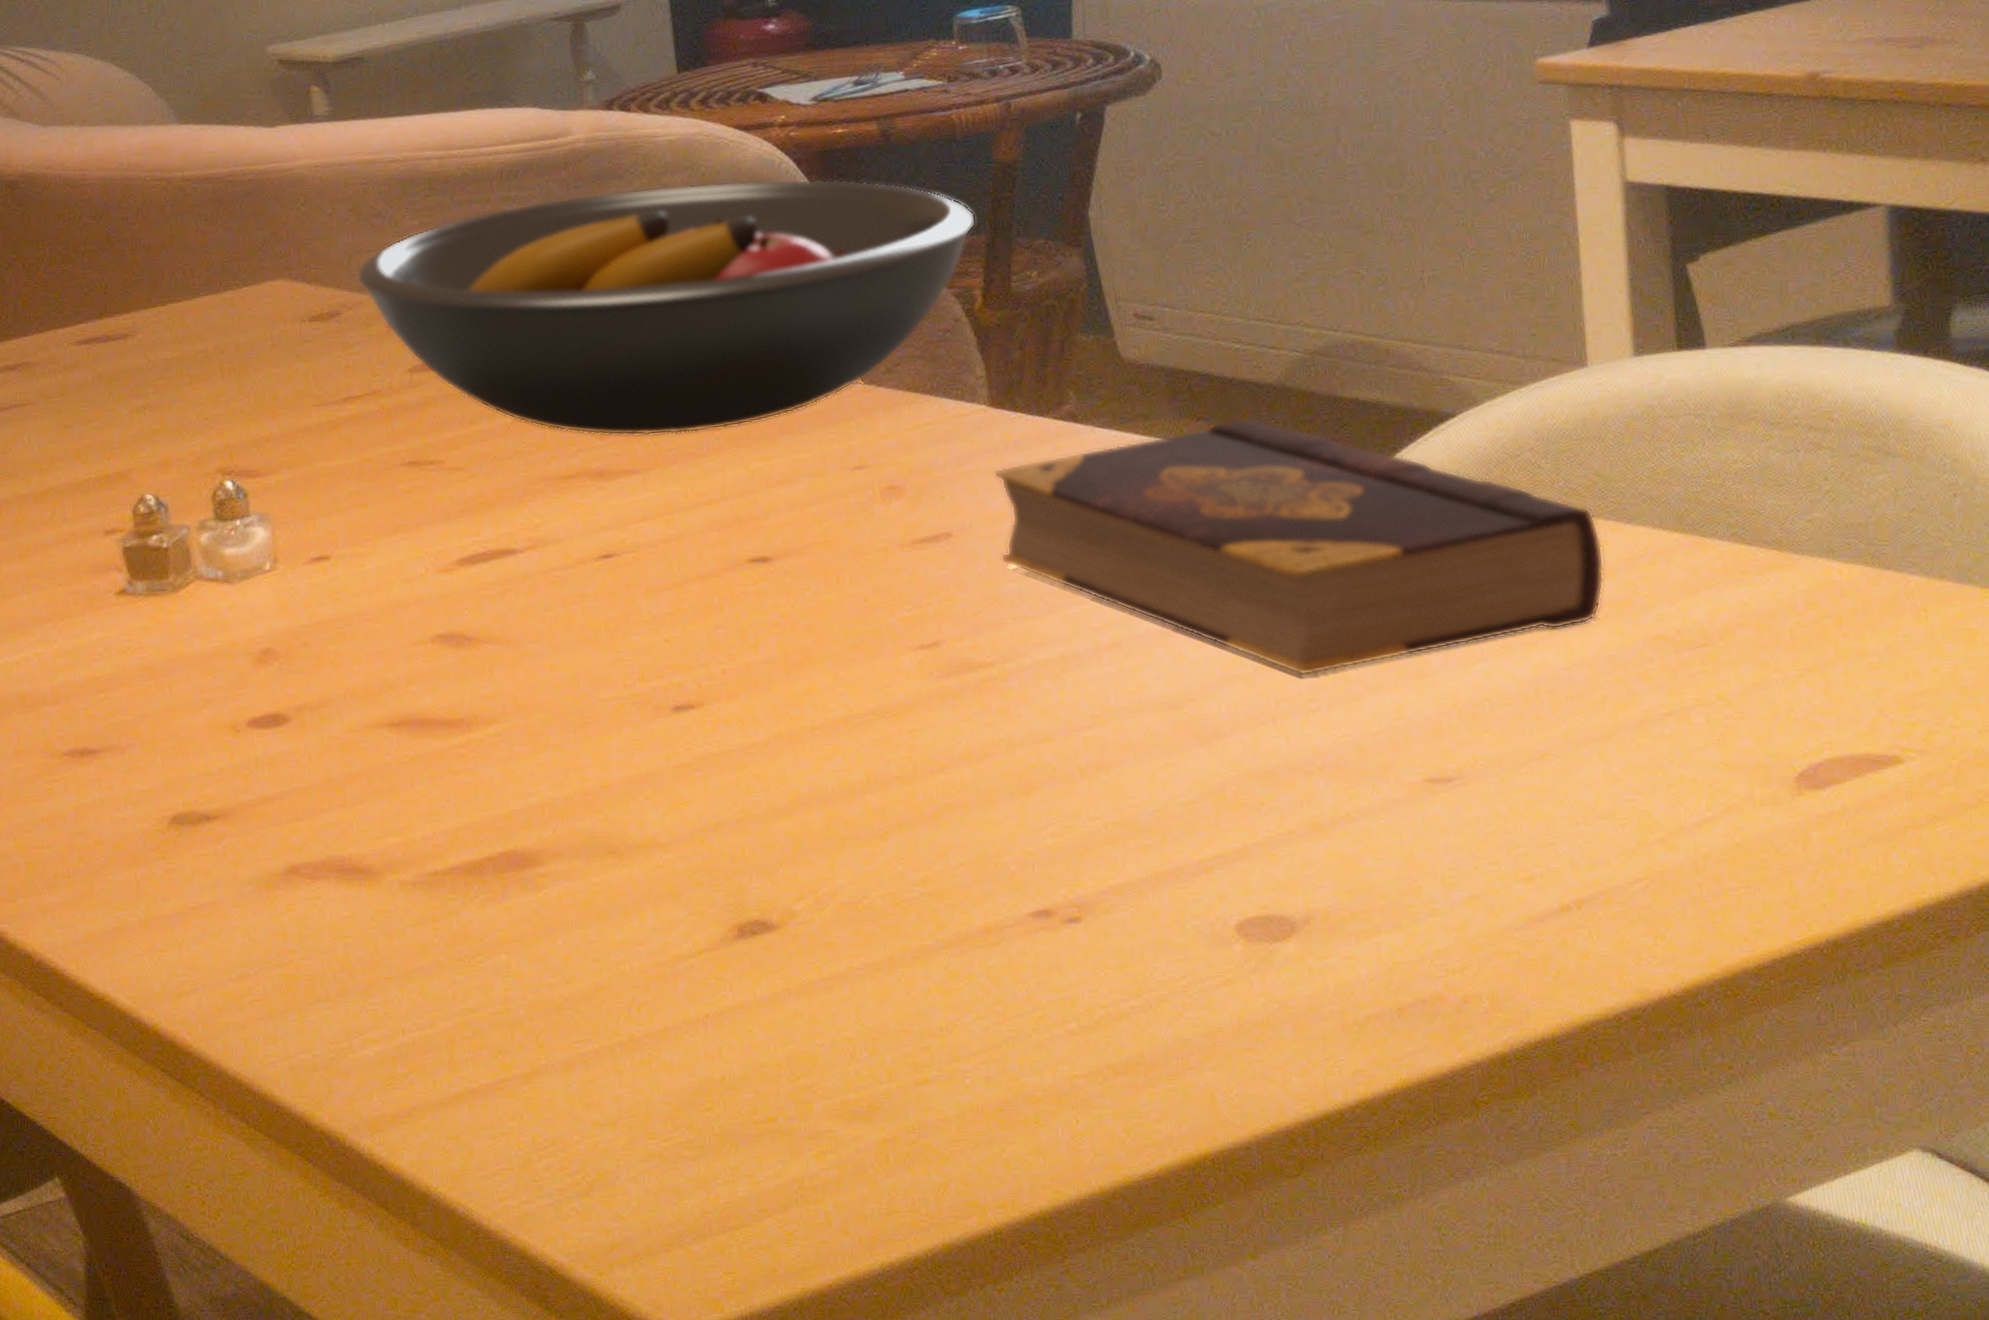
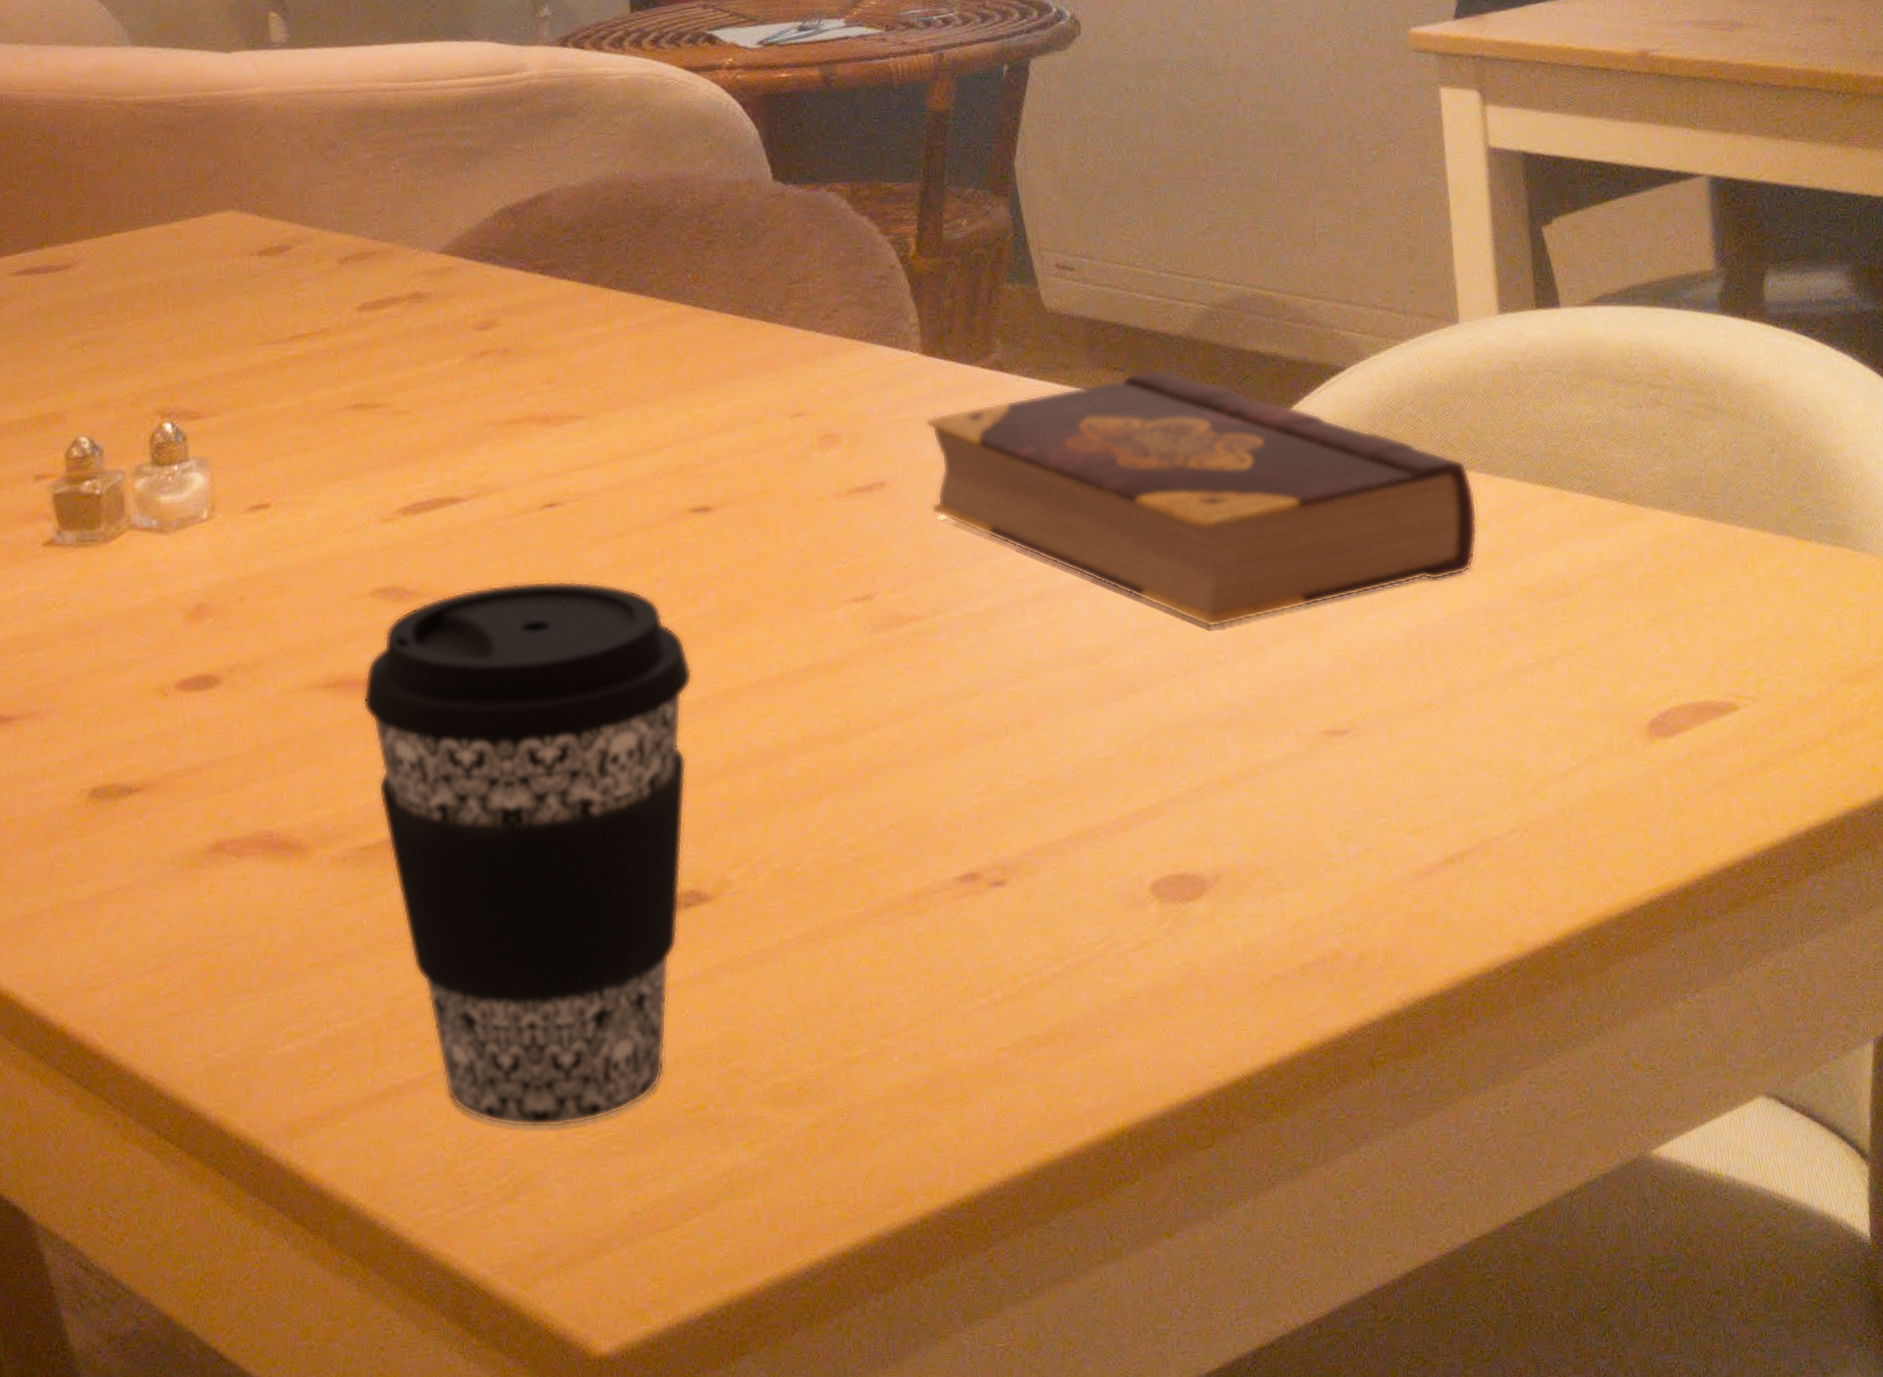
fruit bowl: present [356,179,977,436] -> none [307,121,911,380]
coffee cup: none [426,627,755,1133] -> present [362,580,693,1129]

